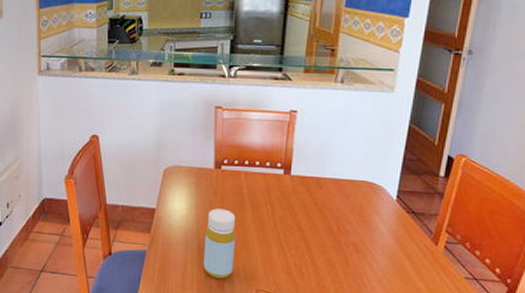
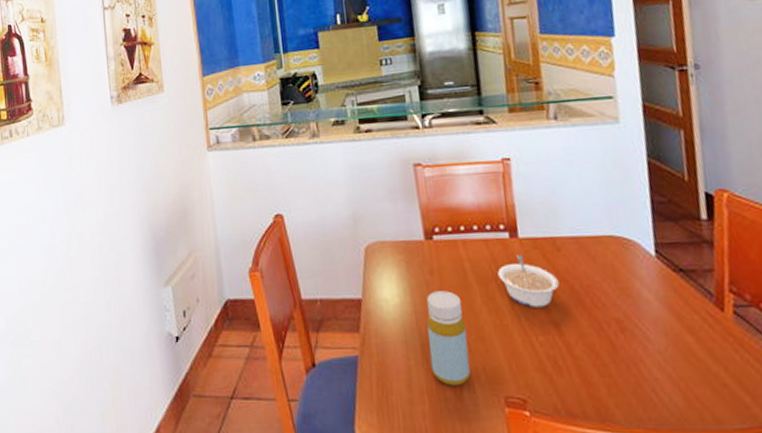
legume: none [268,187,316,229] -> present [497,254,559,308]

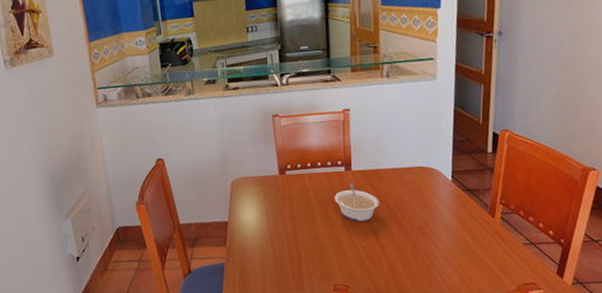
bottle: present [426,291,471,386] -> none [278,212,310,280]

